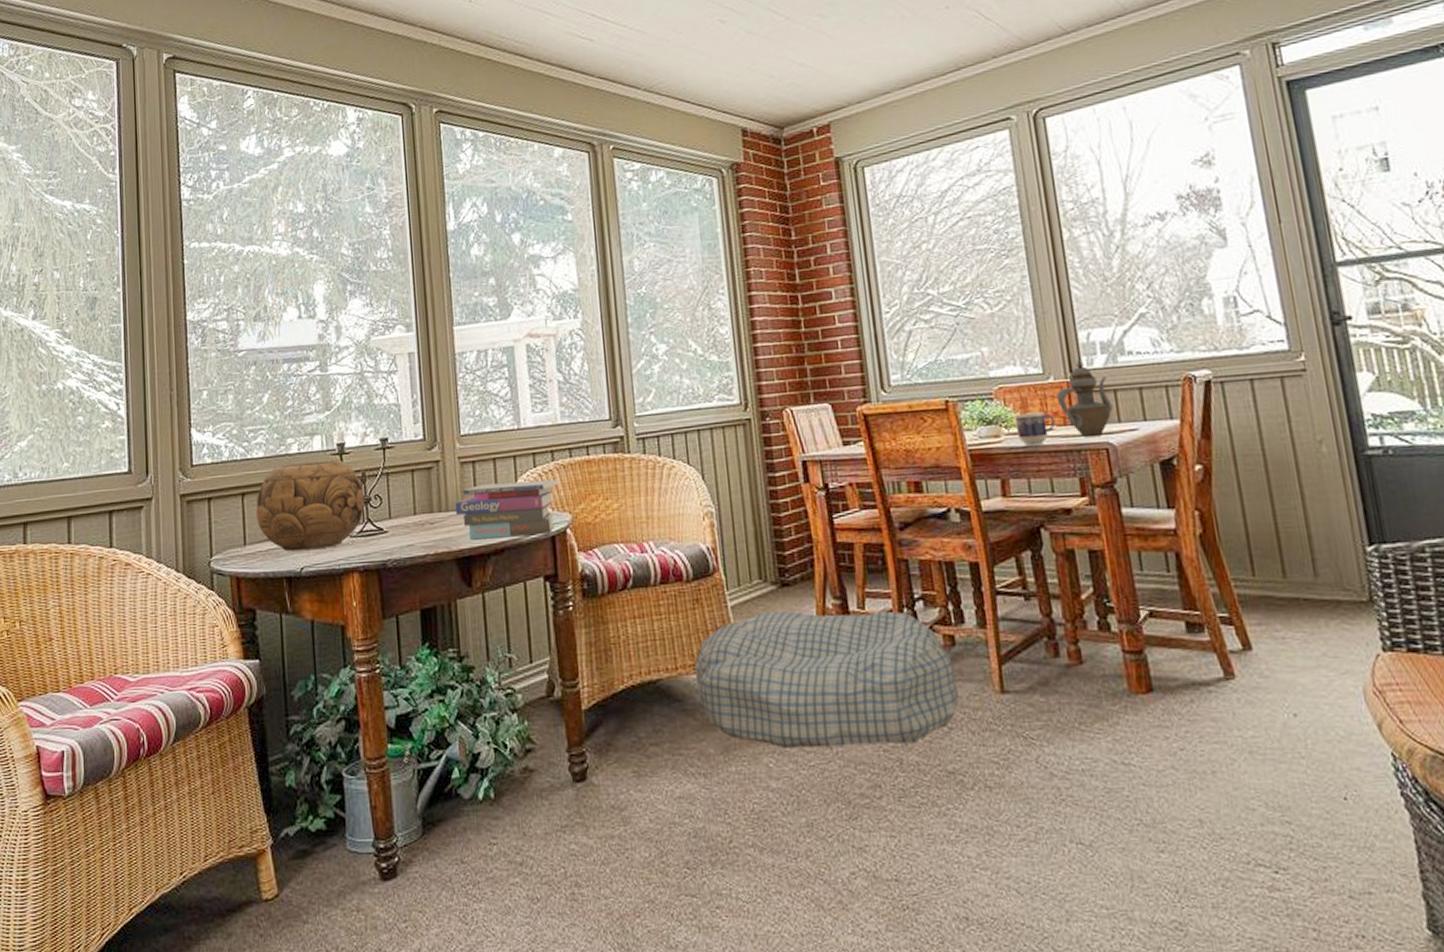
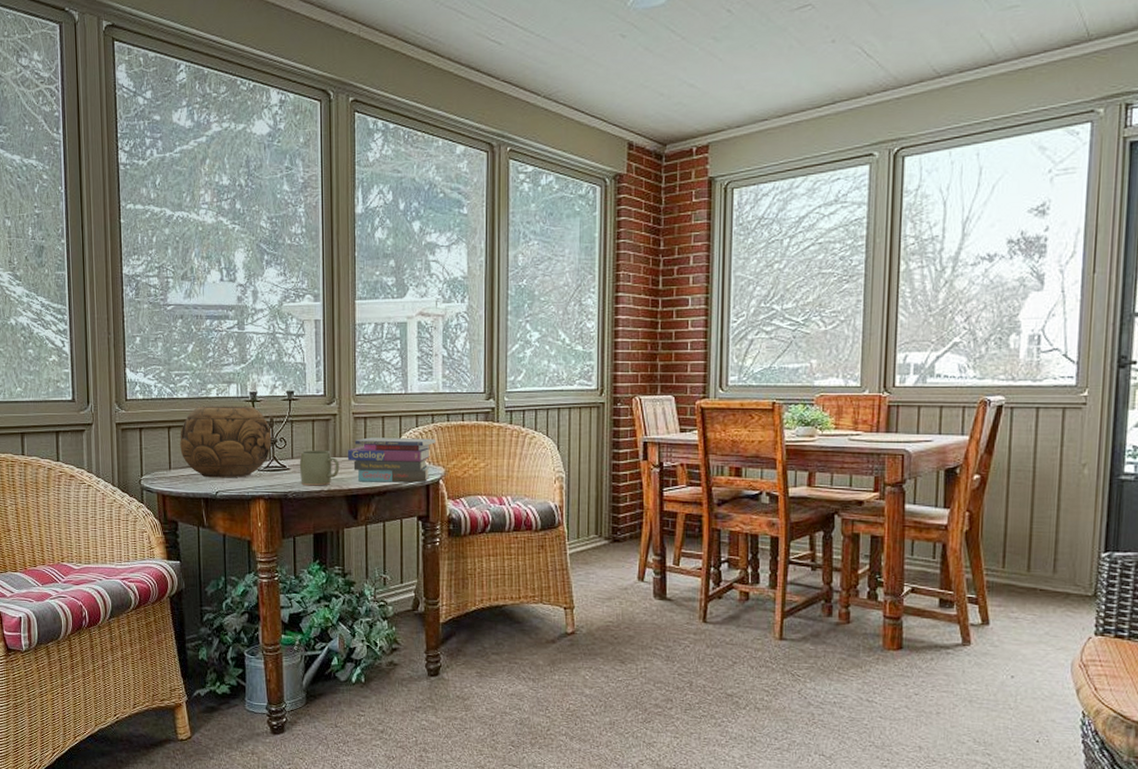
mug: none [398,505,447,551] -> present [299,449,340,486]
dog bed: present [694,610,959,749] -> none [534,560,745,671]
cup: present [1014,411,1055,446] -> none [829,419,863,447]
teapot: present [1056,358,1113,437] -> none [868,376,915,443]

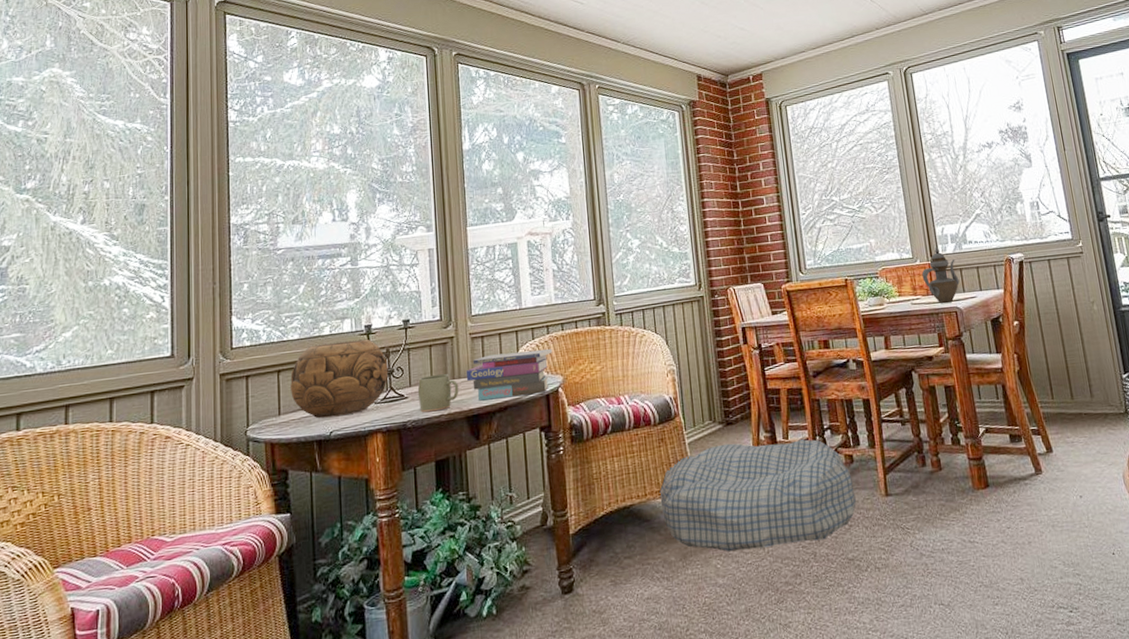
dog bed: none [534,560,745,671] -> present [659,439,856,552]
teapot: none [868,376,915,443] -> present [922,246,960,303]

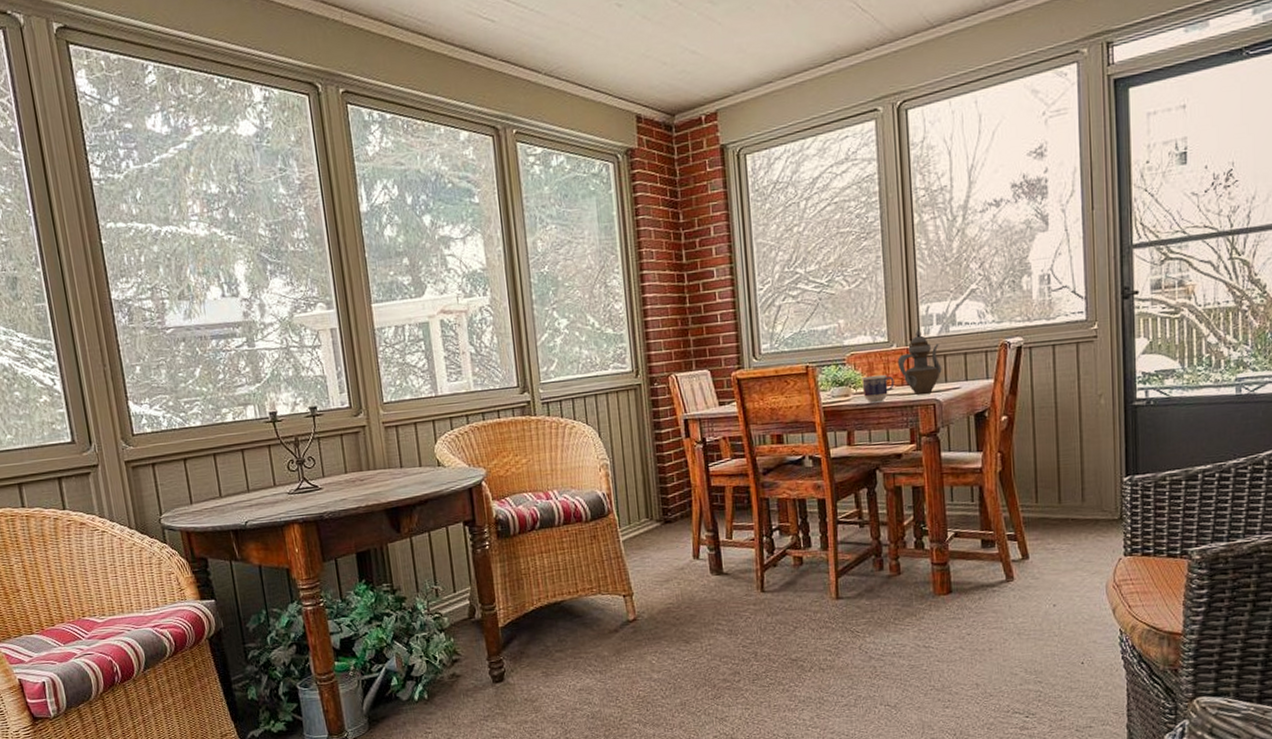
decorative bowl: present [290,339,388,419] -> none [197,427,299,508]
mug: present [417,374,459,413] -> none [331,464,376,504]
books: present [466,348,553,401] -> none [382,439,474,493]
dog bed: present [659,439,856,552] -> none [591,539,803,649]
cup: none [893,286,921,311] -> present [862,374,895,403]

